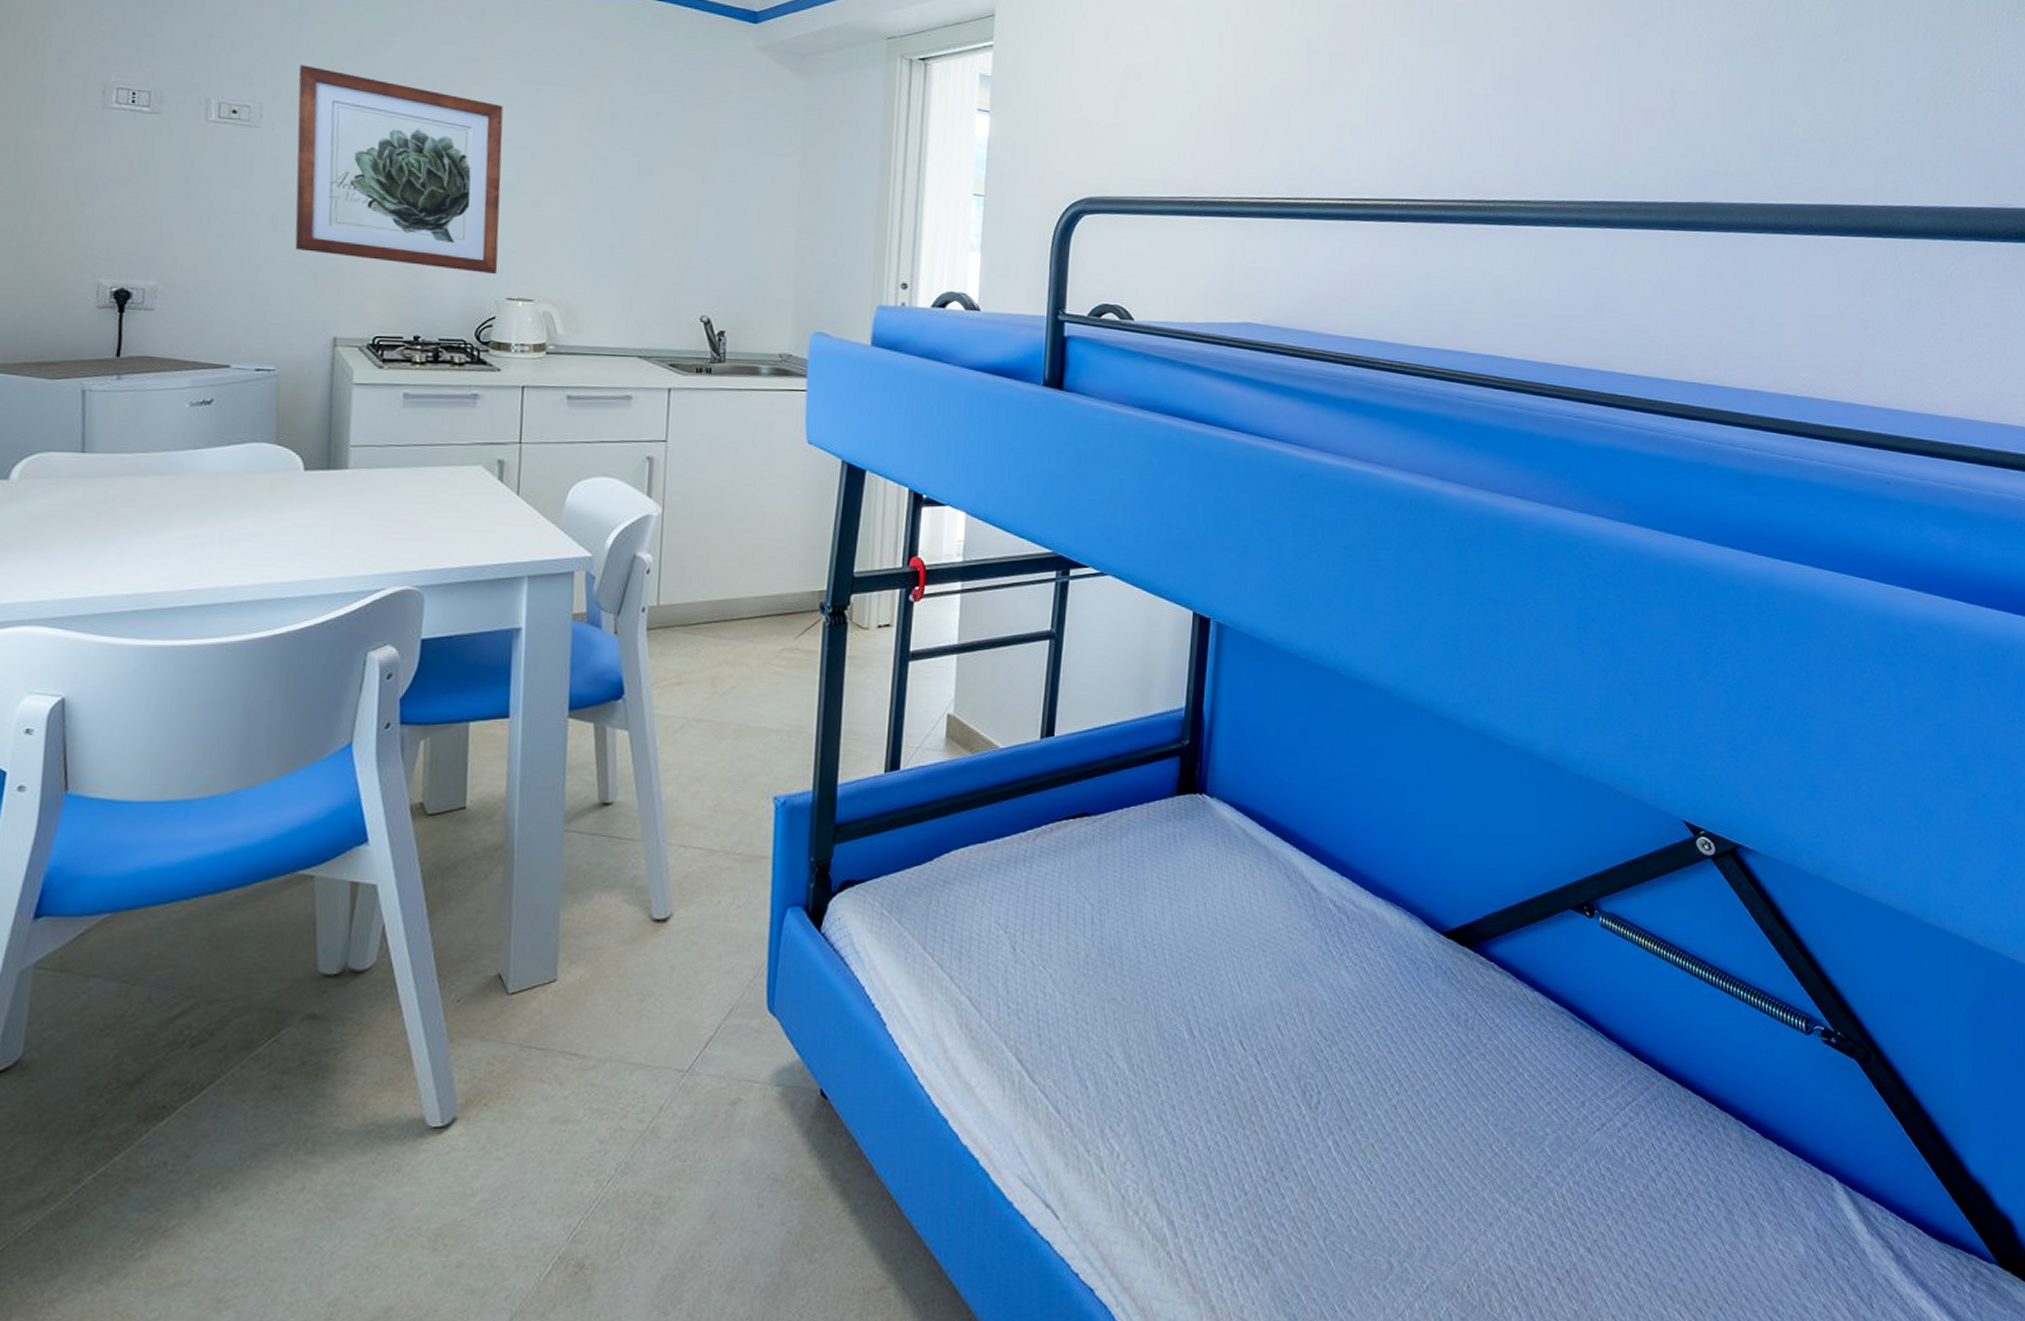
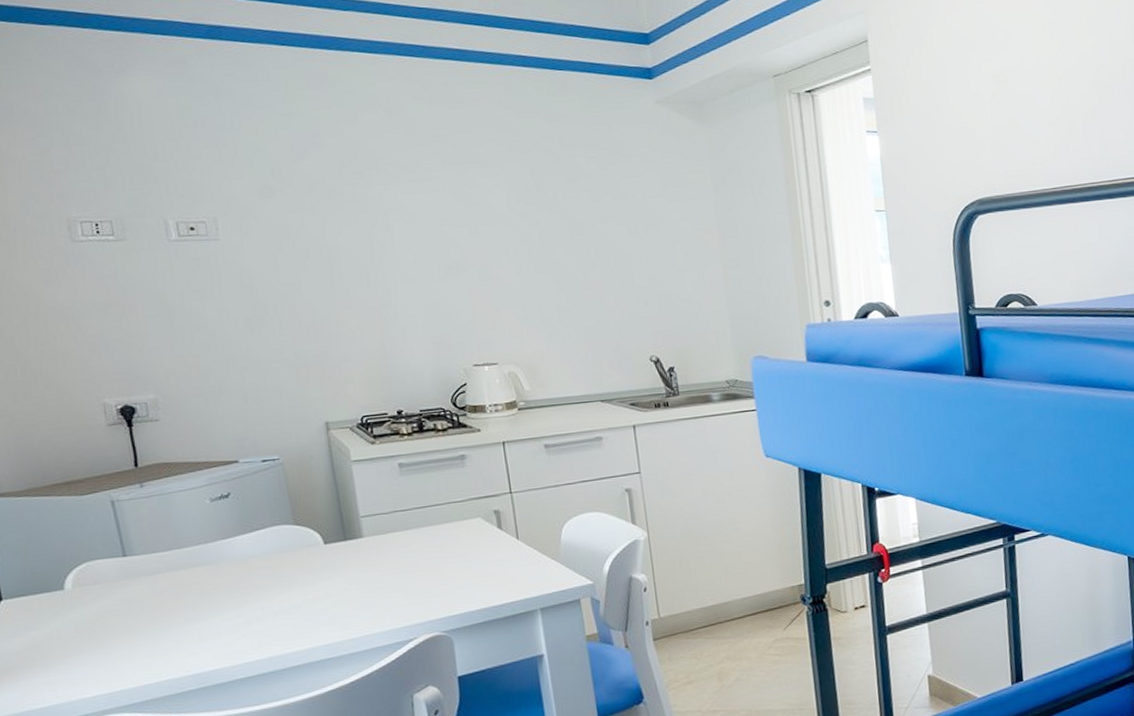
wall art: present [295,64,504,275] -> none [242,176,461,348]

